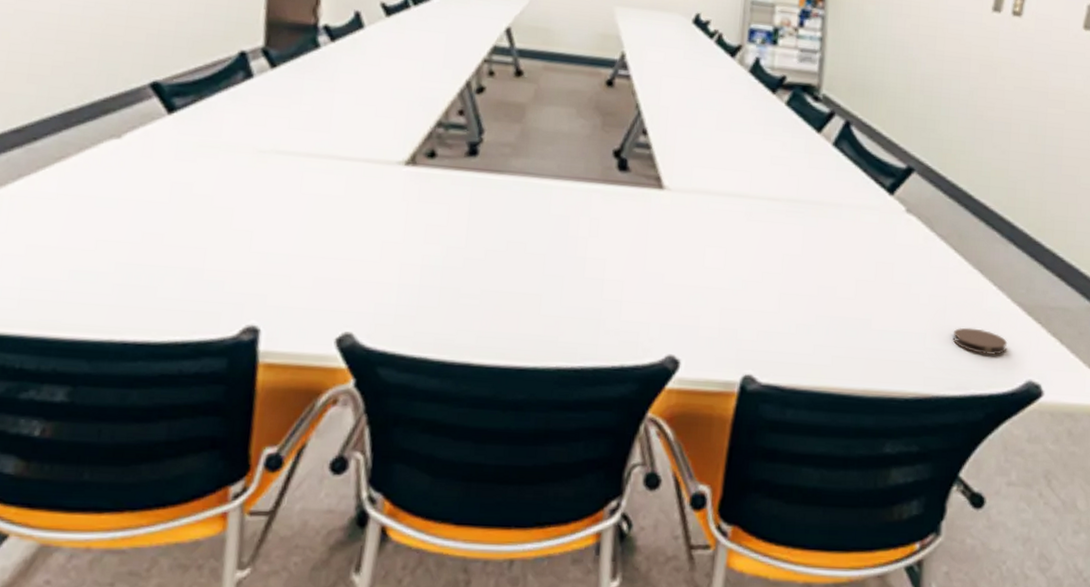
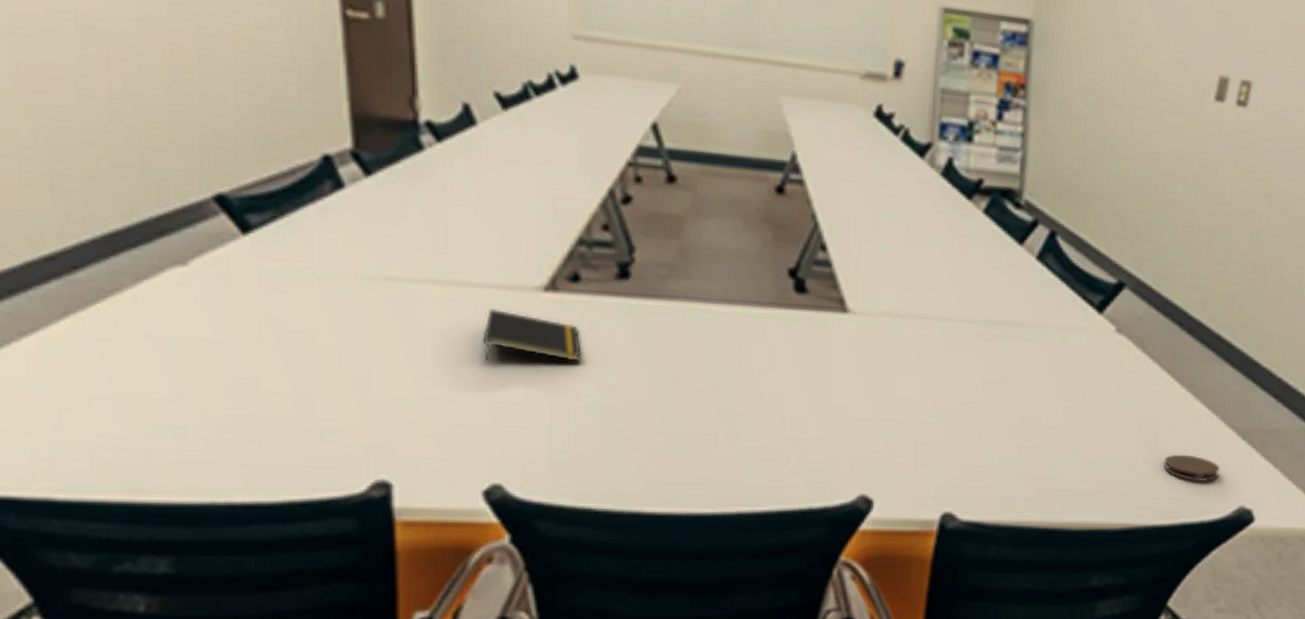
notepad: none [350,178,432,226] -> present [482,308,581,362]

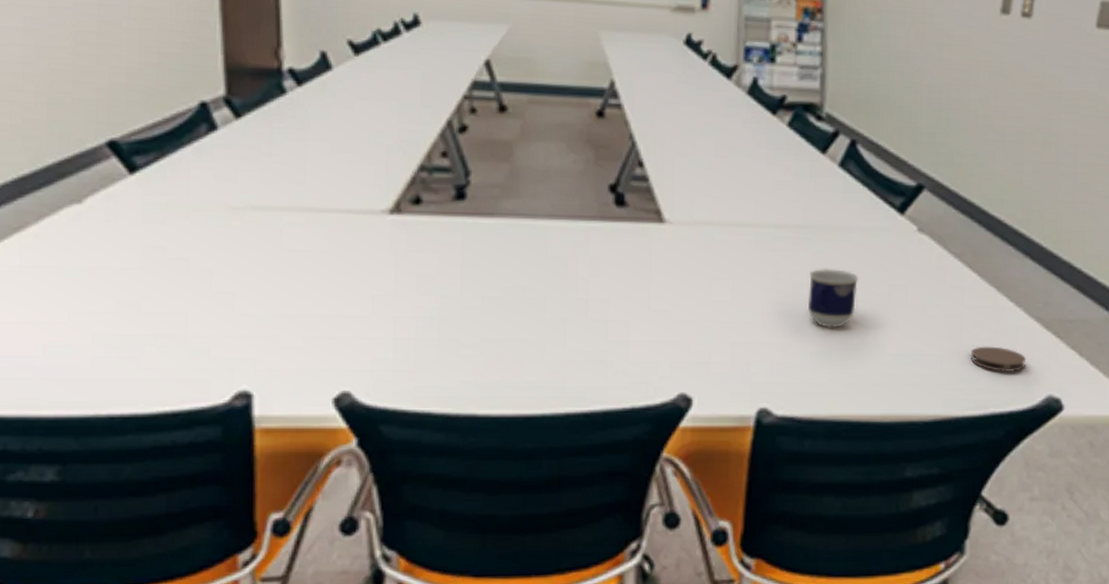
notepad: present [482,308,581,362] -> none [335,230,422,279]
cup: none [998,367,1053,431] -> present [807,268,859,328]

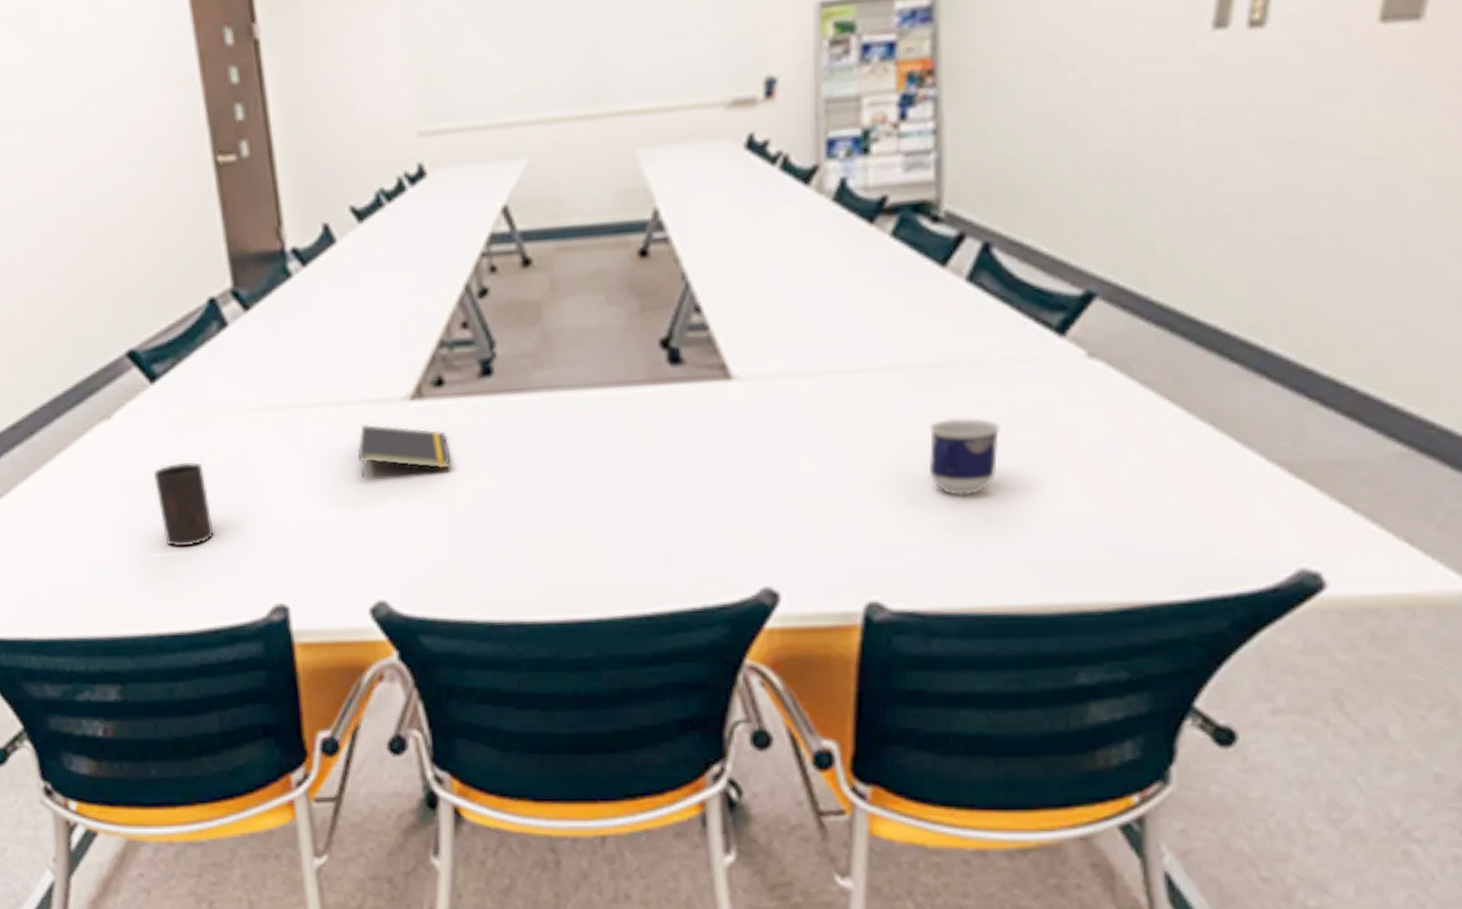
cup: none [121,250,182,332] -> present [153,461,214,547]
notepad: none [335,230,422,279] -> present [357,423,451,478]
coaster: present [970,346,1027,373] -> none [1173,505,1264,541]

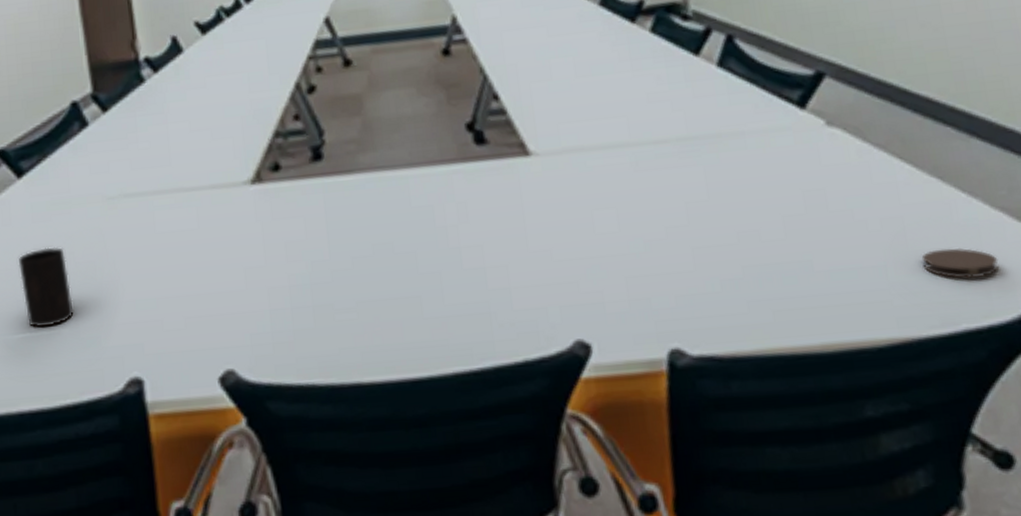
notepad: present [357,423,451,478] -> none [204,206,290,256]
cup: present [928,417,1001,496] -> none [703,180,766,249]
coaster: none [1173,505,1264,541] -> present [921,247,999,279]

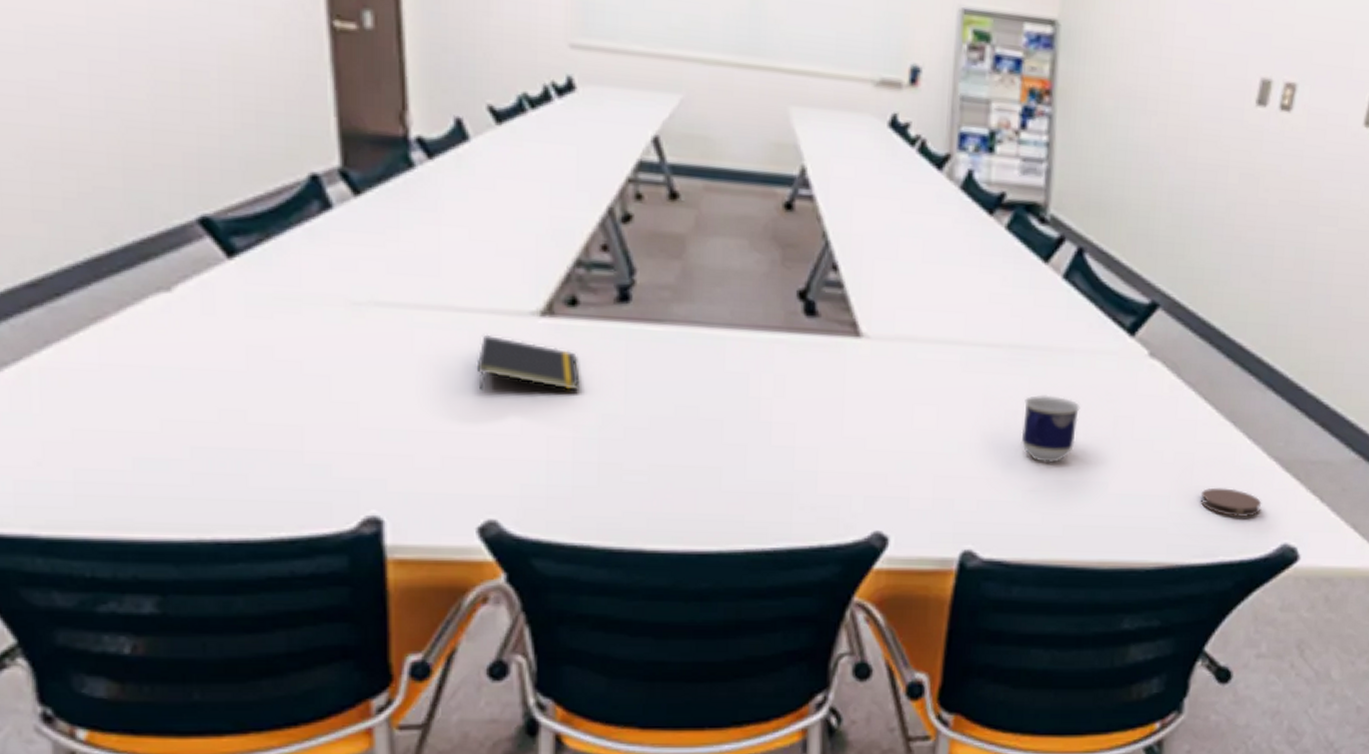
cup: present [18,247,74,327] -> none [222,350,297,446]
notepad: none [204,206,290,256] -> present [476,334,580,391]
cup: none [703,180,766,249] -> present [1021,394,1080,463]

